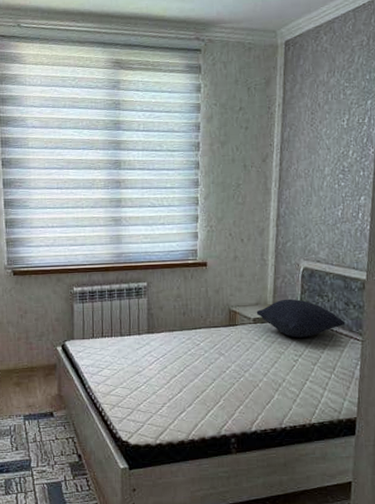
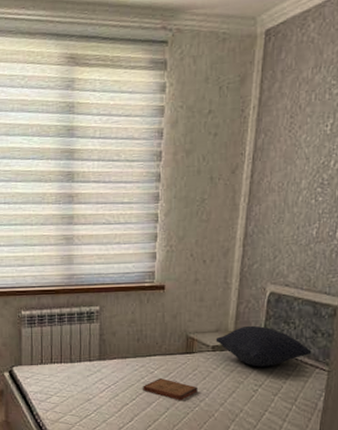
book: none [190,350,242,371] -> present [143,378,197,400]

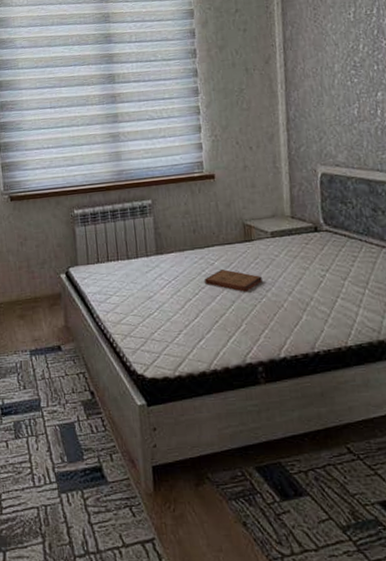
pillow: present [216,325,312,367] -> none [273,208,375,251]

